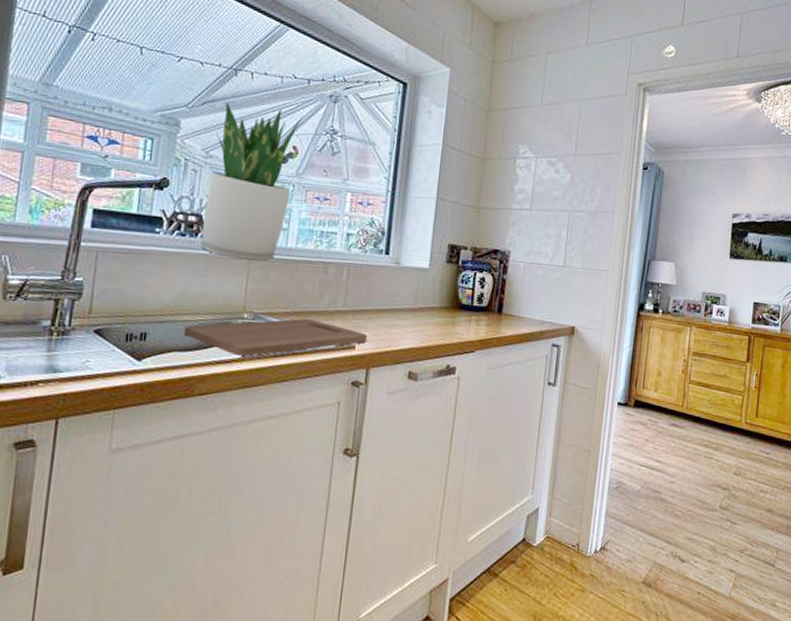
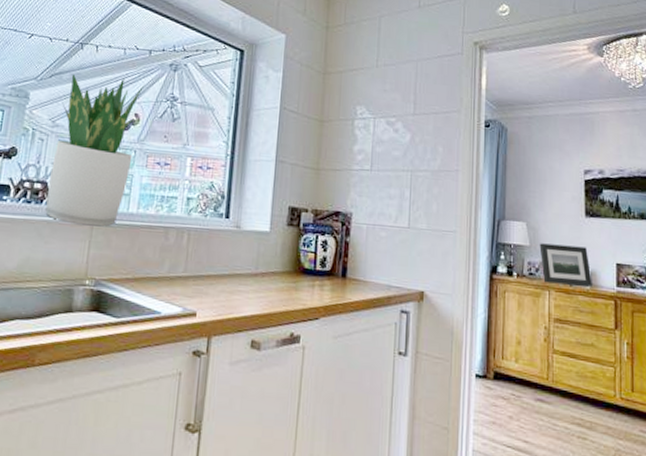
cutting board: present [184,318,367,357] -> none [27,285,208,325]
picture frame: none [685,282,731,323] -> present [539,243,592,287]

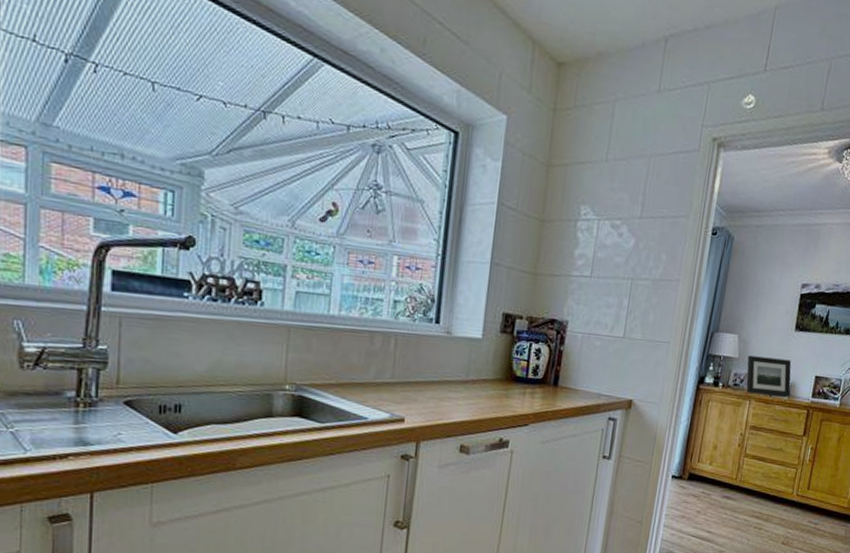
planter: present [45,74,145,227] -> none [235,150,343,330]

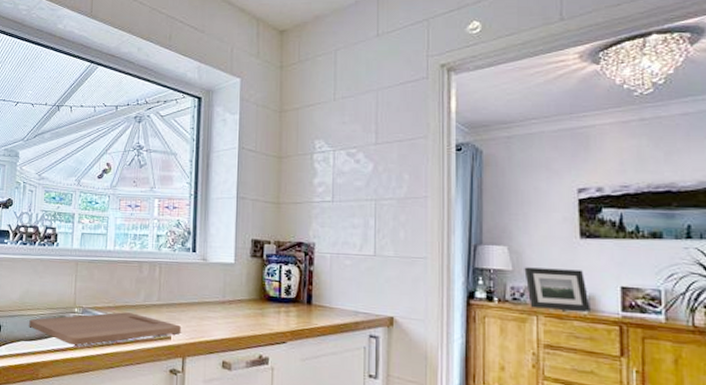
cutting board: none [222,390,417,430] -> present [29,312,181,346]

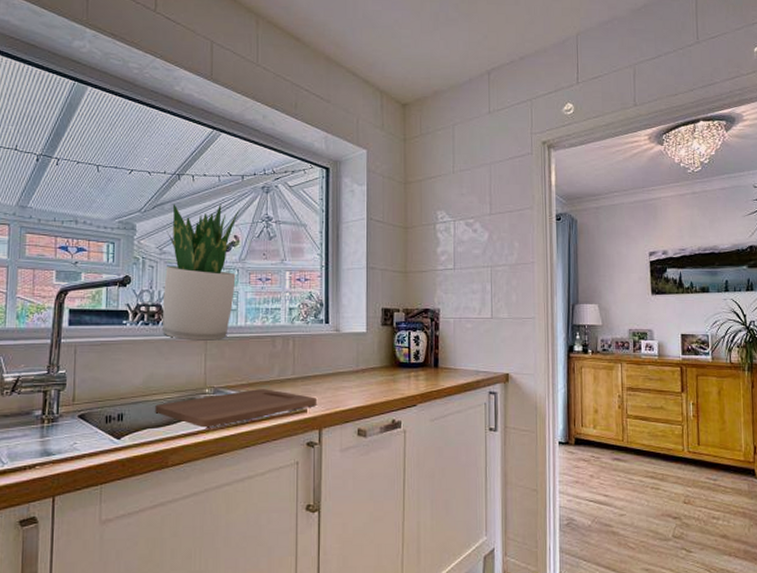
planter: none [38,133,114,263] -> present [163,203,241,341]
picture frame: present [524,267,591,312] -> none [611,322,660,357]

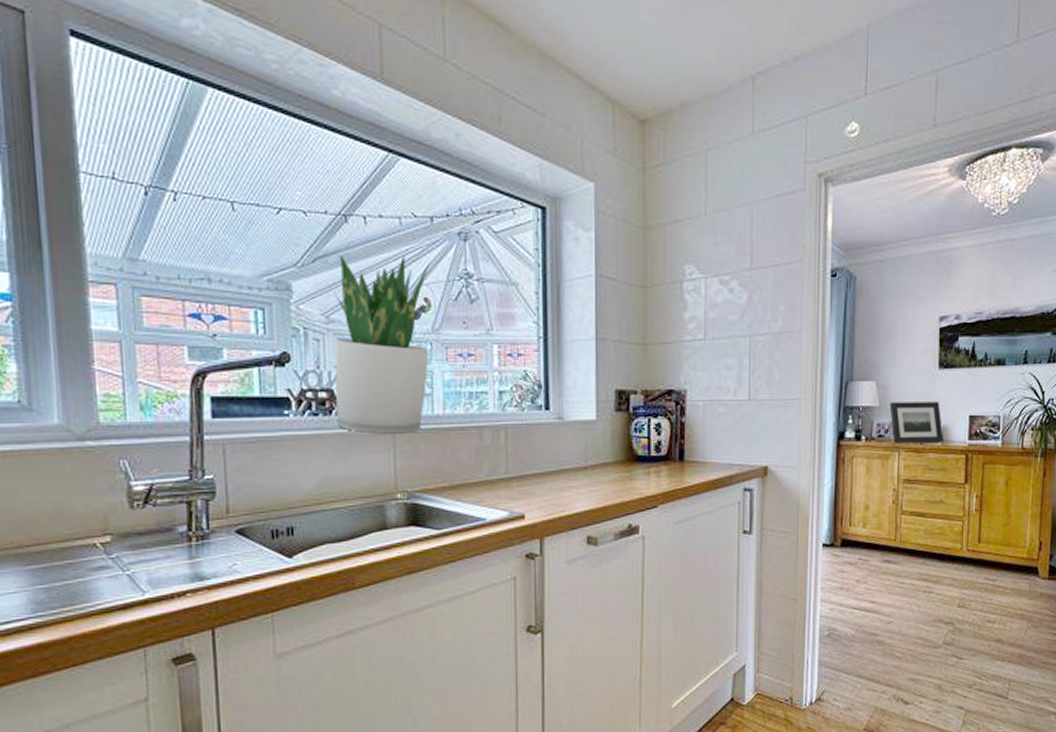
cutting board: present [155,389,316,428] -> none [334,492,536,541]
picture frame: none [611,322,660,357] -> present [889,401,944,444]

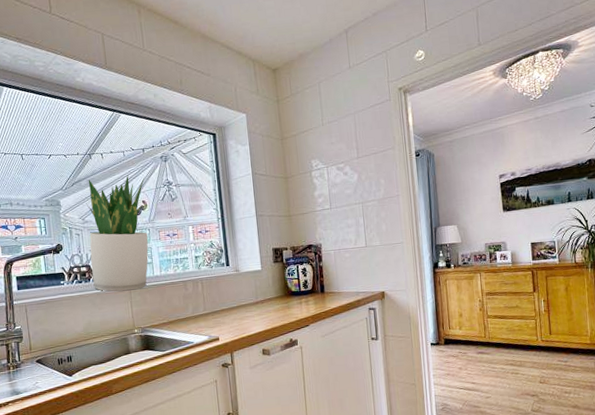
picture frame: present [889,401,944,444] -> none [469,235,513,268]

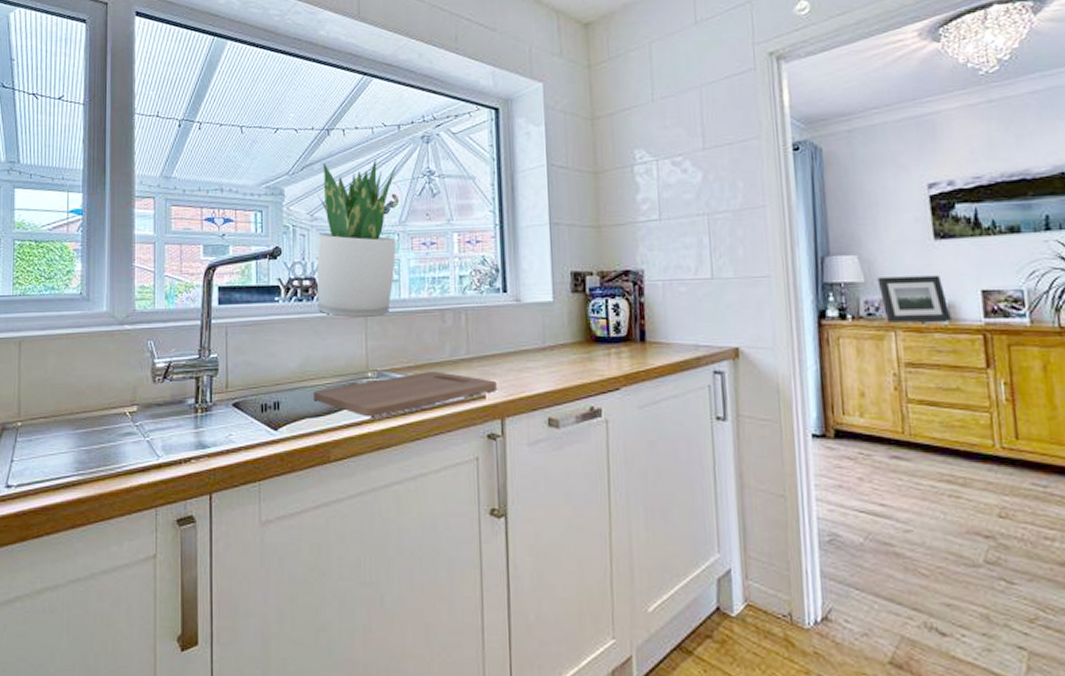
cutting board: none [96,324,226,361] -> present [313,371,497,417]
picture frame: none [469,235,513,268] -> present [877,275,951,323]

